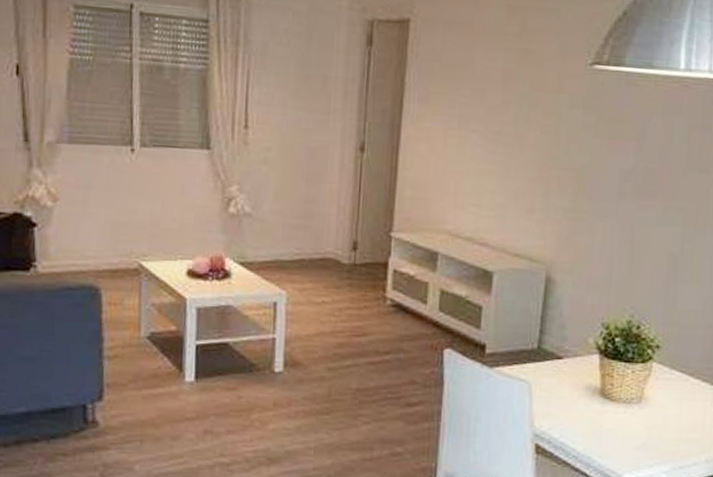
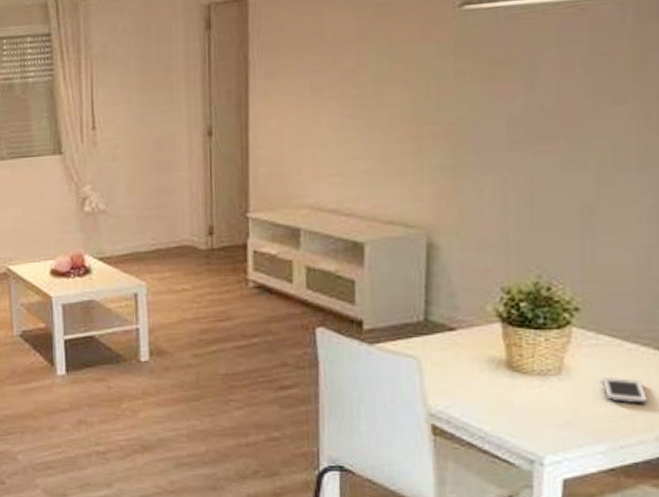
cell phone: none [671,407,703,431] -> present [603,376,647,404]

